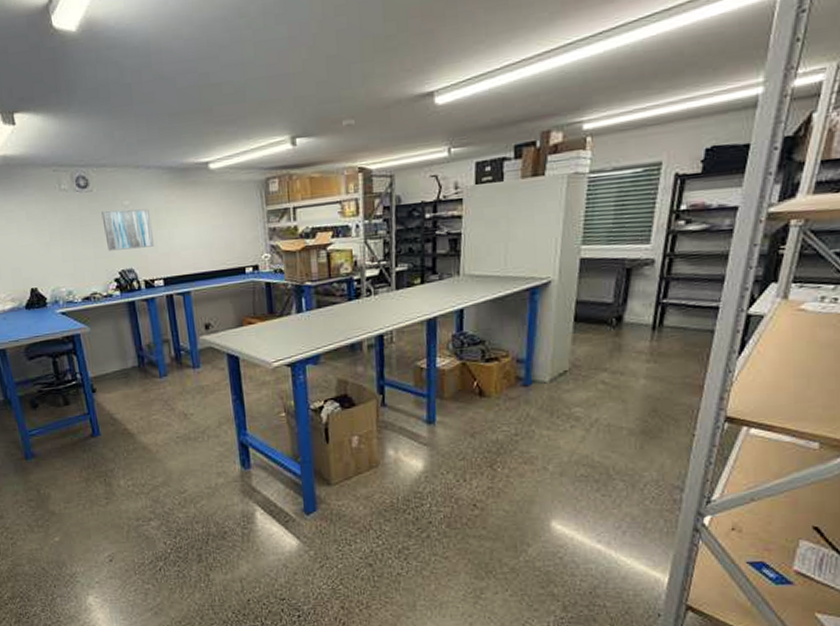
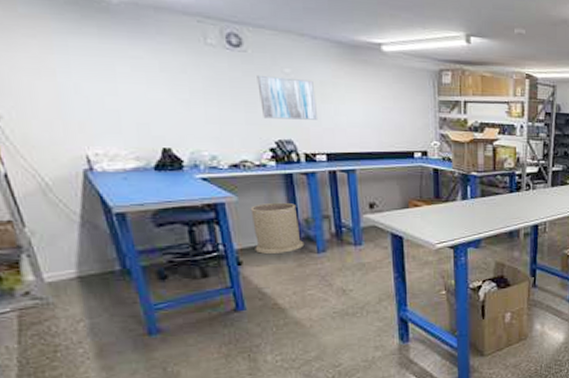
trash can: none [101,329,148,381] -> present [250,202,305,254]

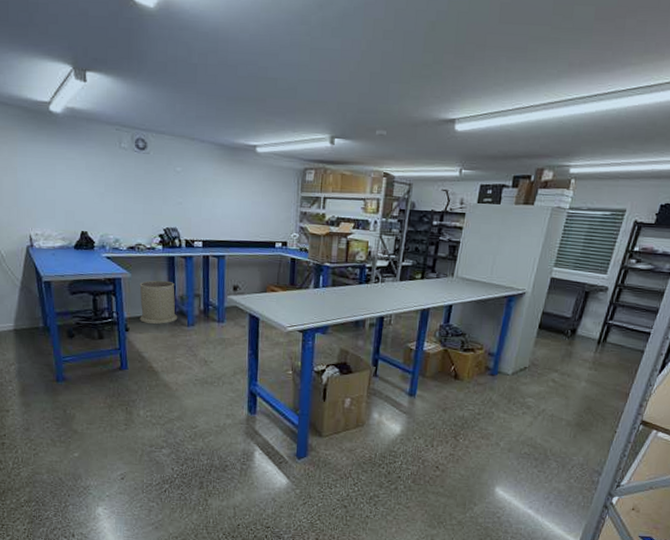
wall art: present [257,74,319,120] -> none [155,172,199,212]

